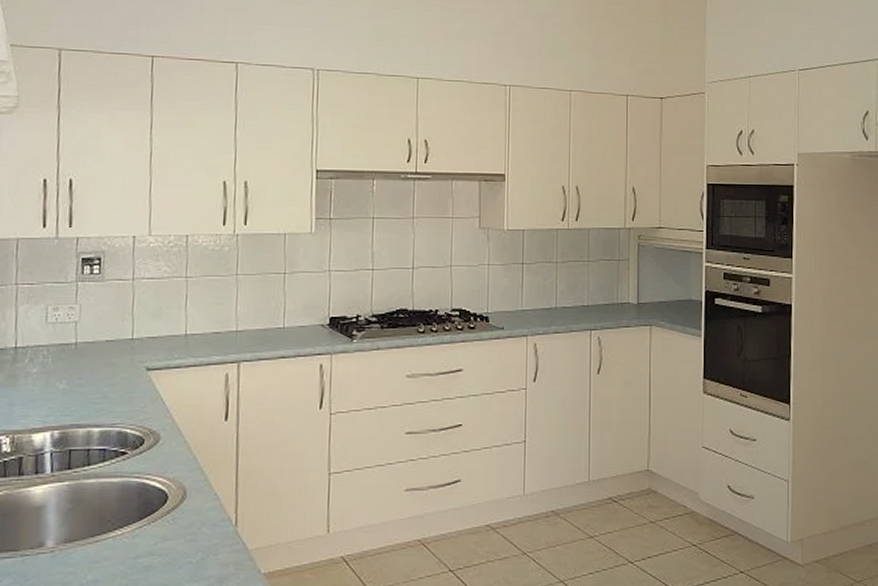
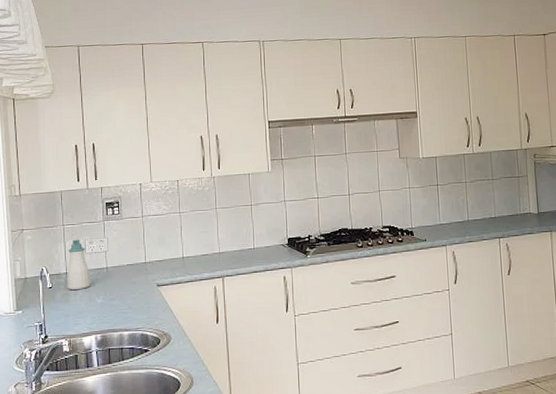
soap bottle: none [15,303,50,372] -> present [67,239,90,291]

